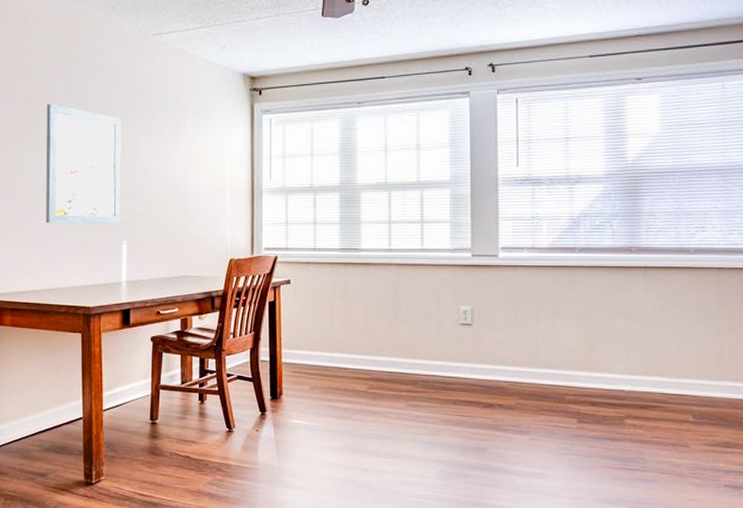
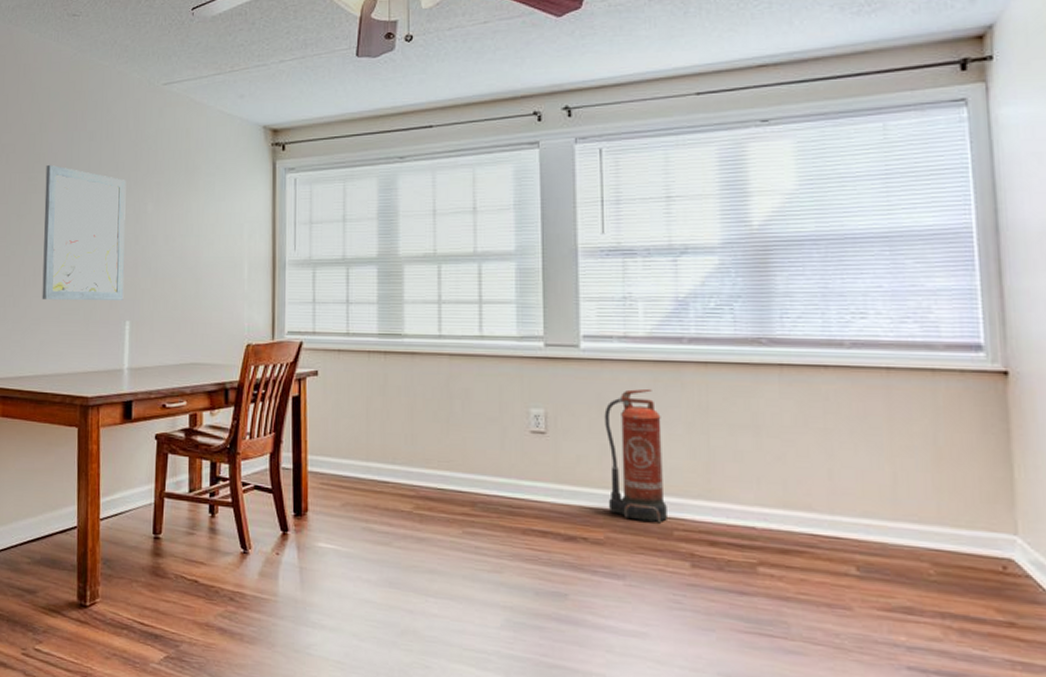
fire extinguisher: none [516,288,561,391] -> present [604,388,667,524]

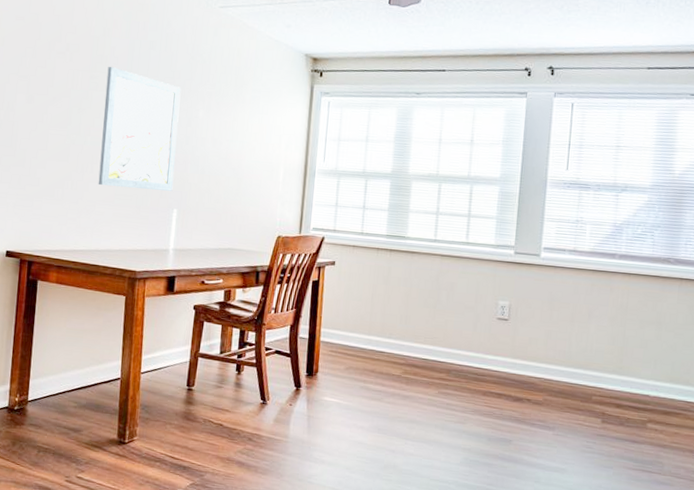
fire extinguisher: present [604,388,667,524] -> none [548,290,594,391]

